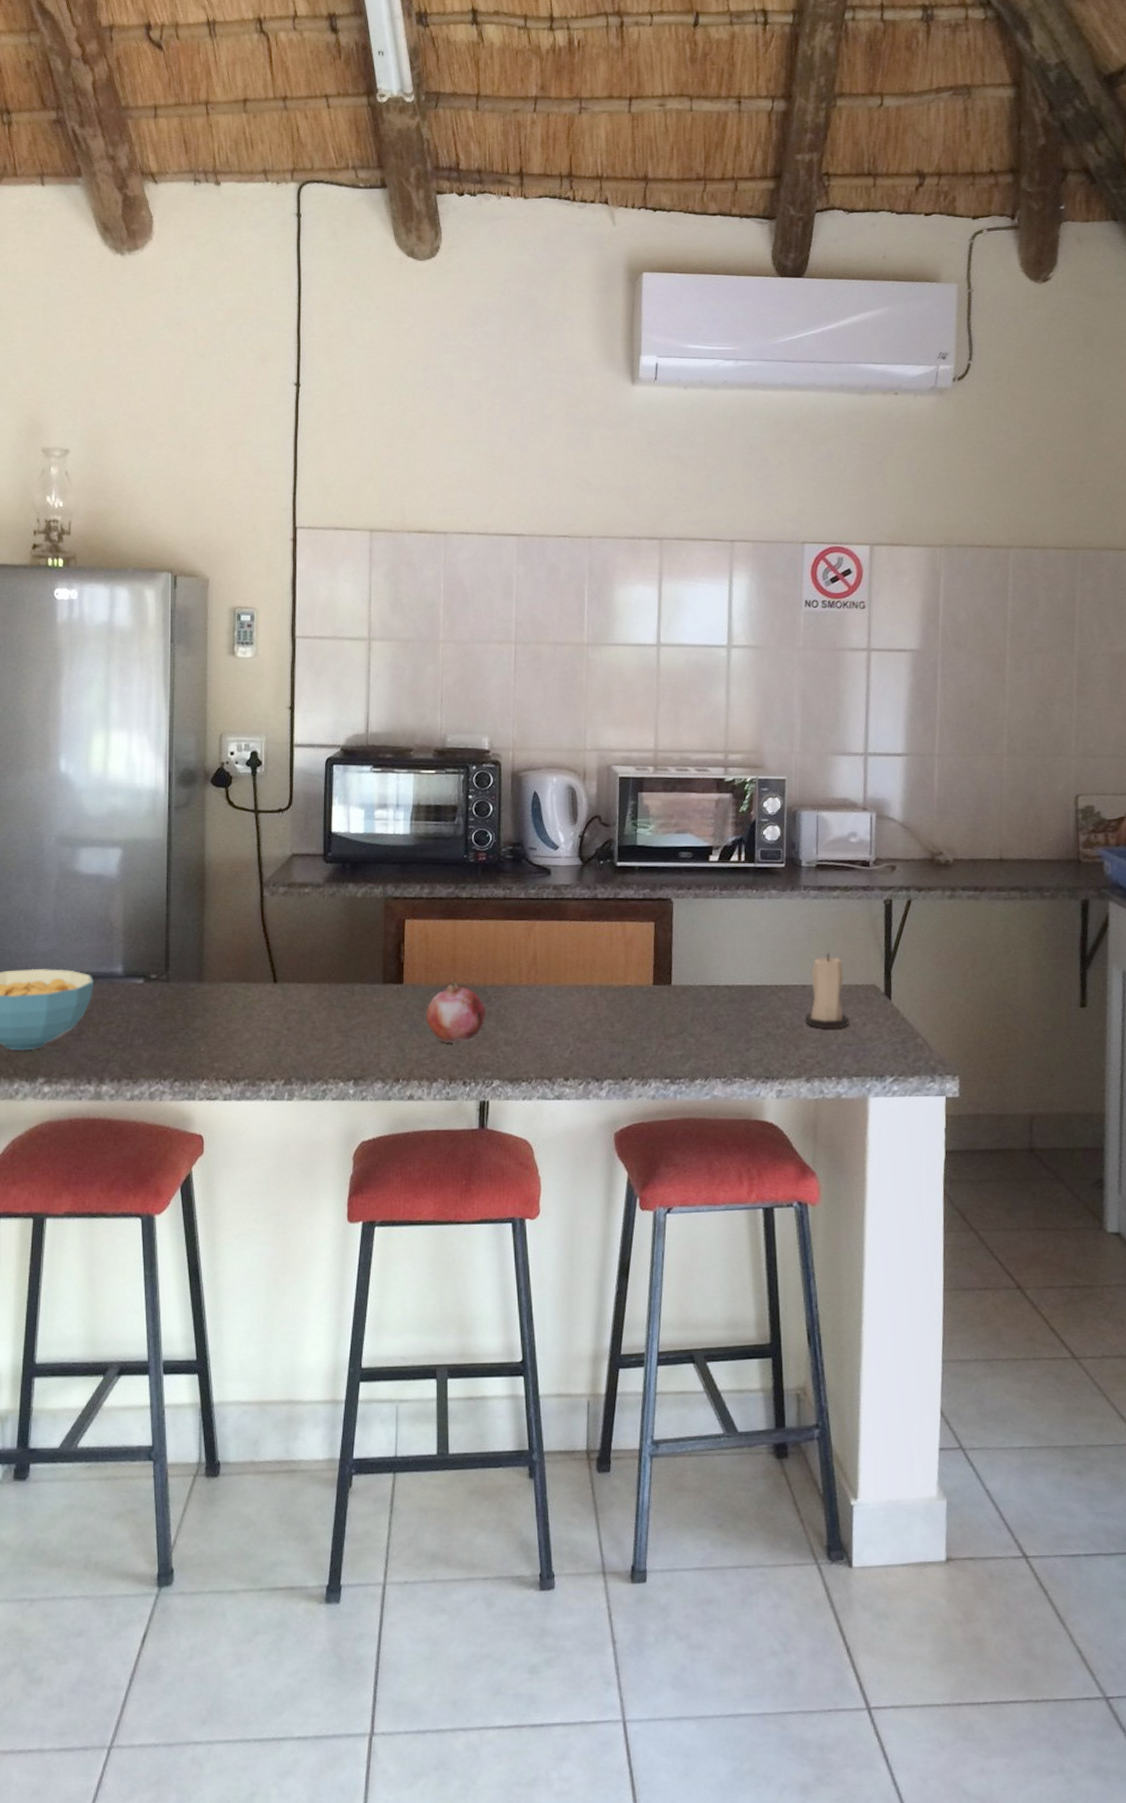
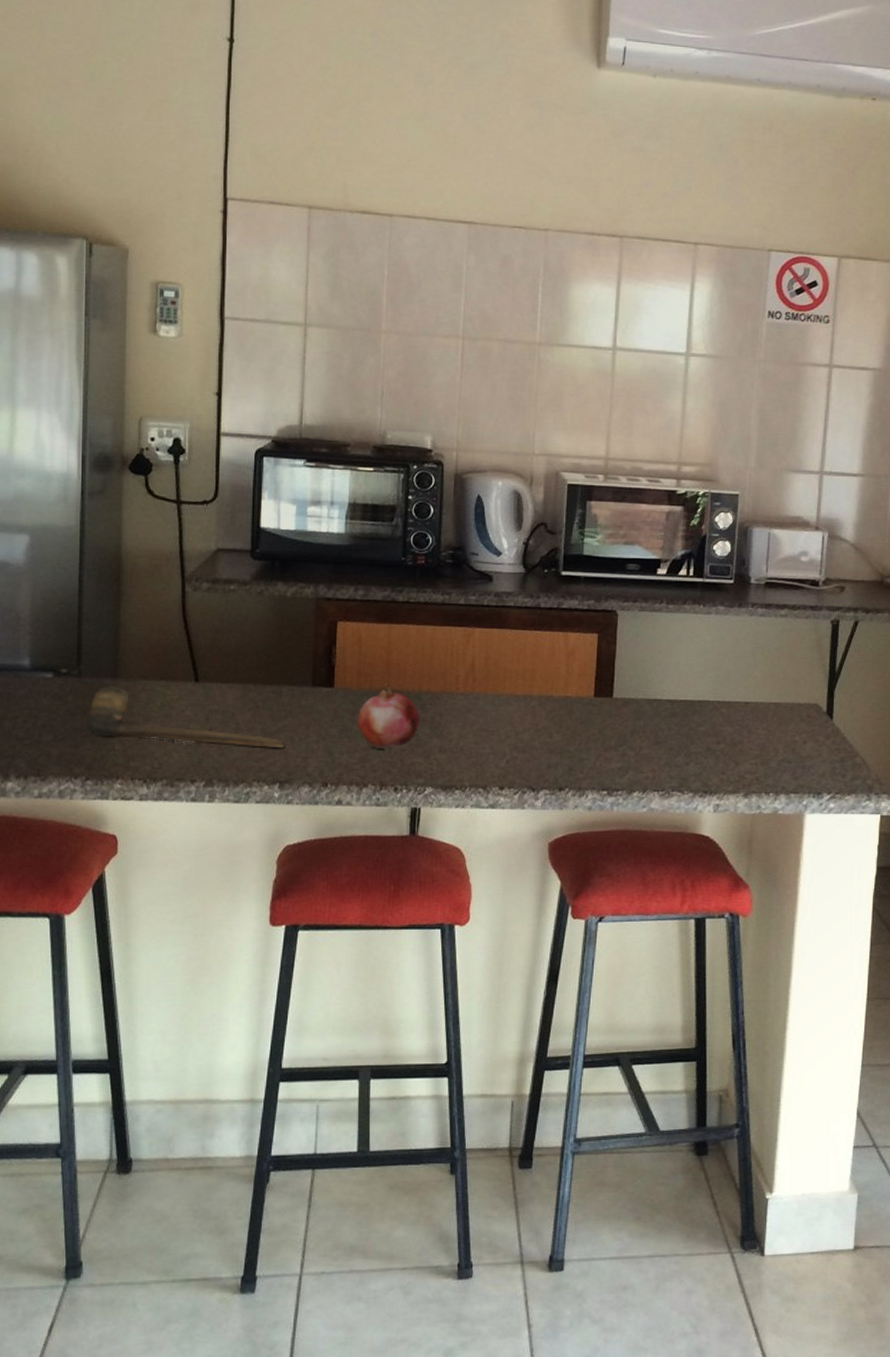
spoon: none [172,990,359,1046] -> present [84,686,285,749]
candle: present [804,952,850,1029] -> none [745,670,791,746]

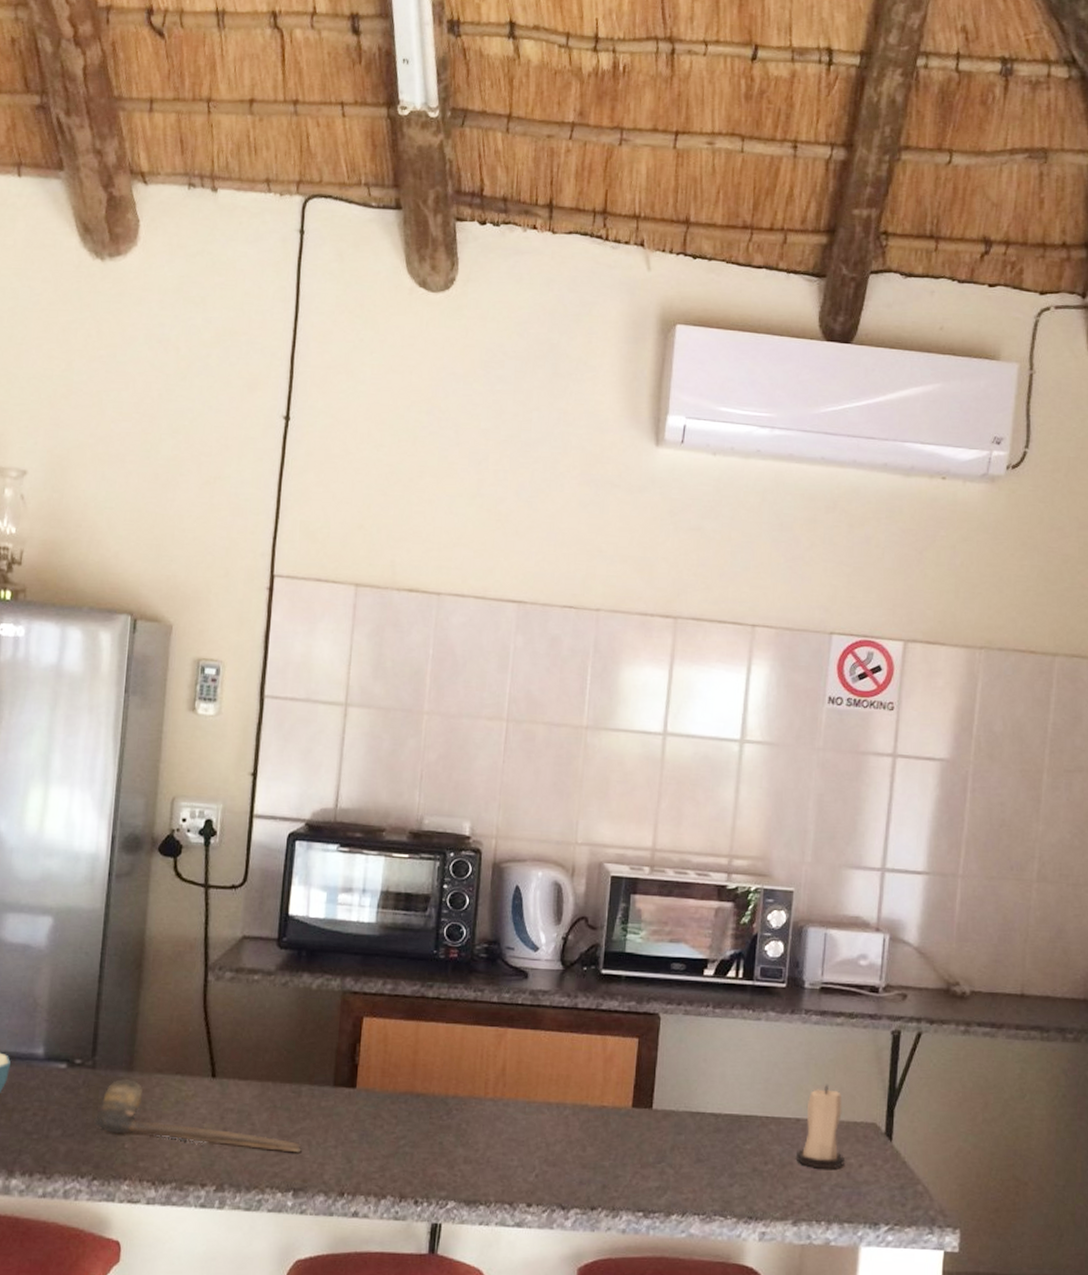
fruit: present [357,683,420,748] -> none [378,1085,445,1157]
candle: none [745,670,791,746] -> present [795,1084,846,1169]

